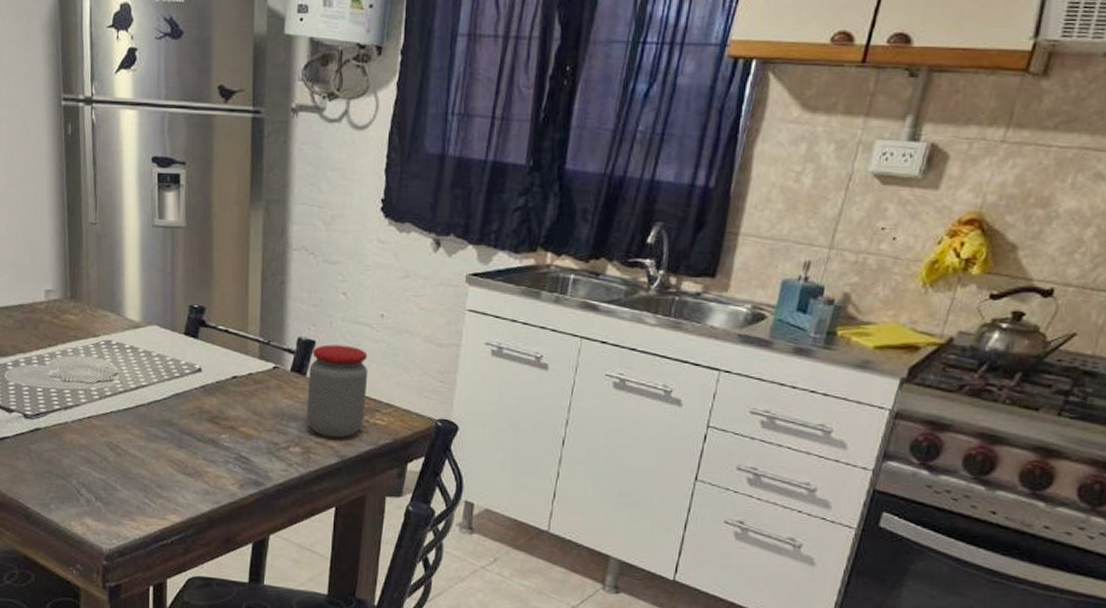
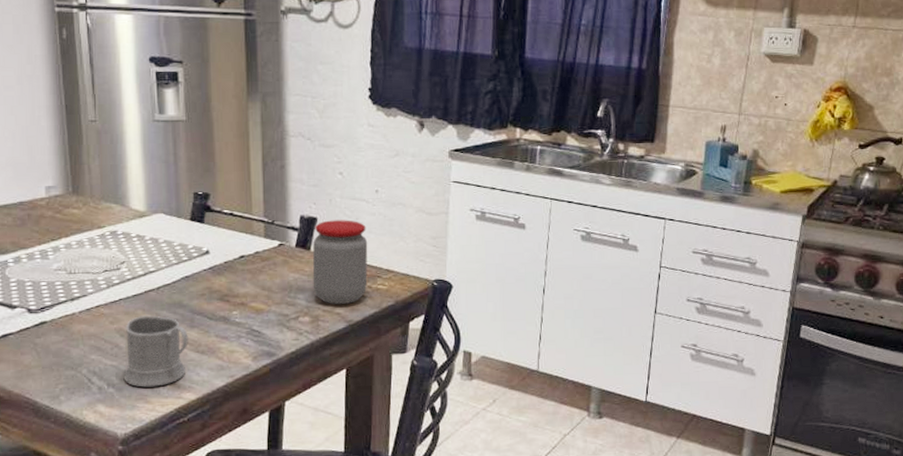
mug: none [111,431,176,505] -> present [123,315,188,388]

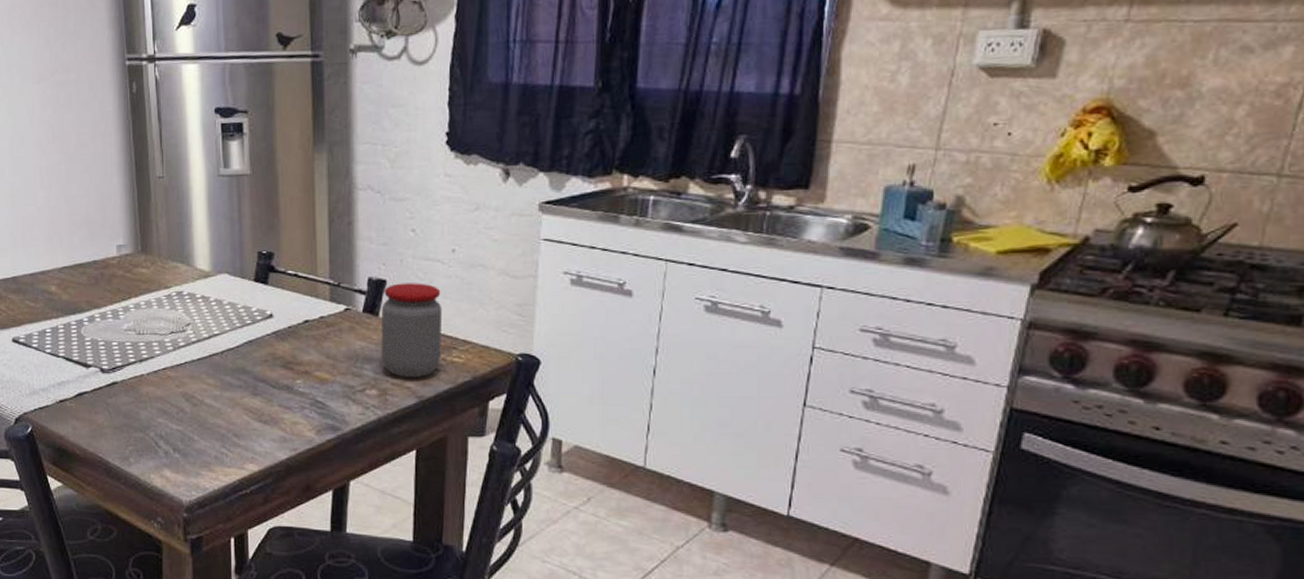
mug: present [123,315,188,388] -> none [188,380,251,455]

